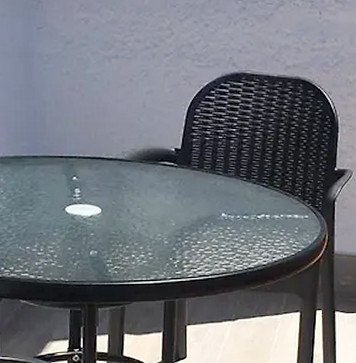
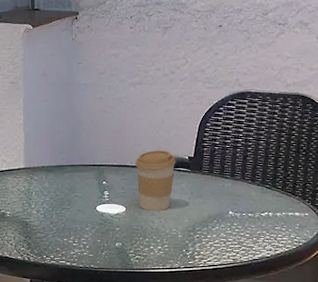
coffee cup: none [111,140,161,213] -> present [135,150,176,211]

